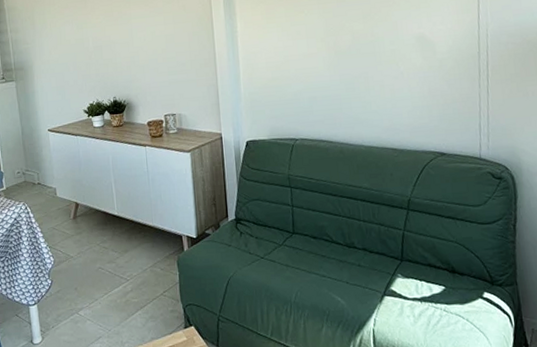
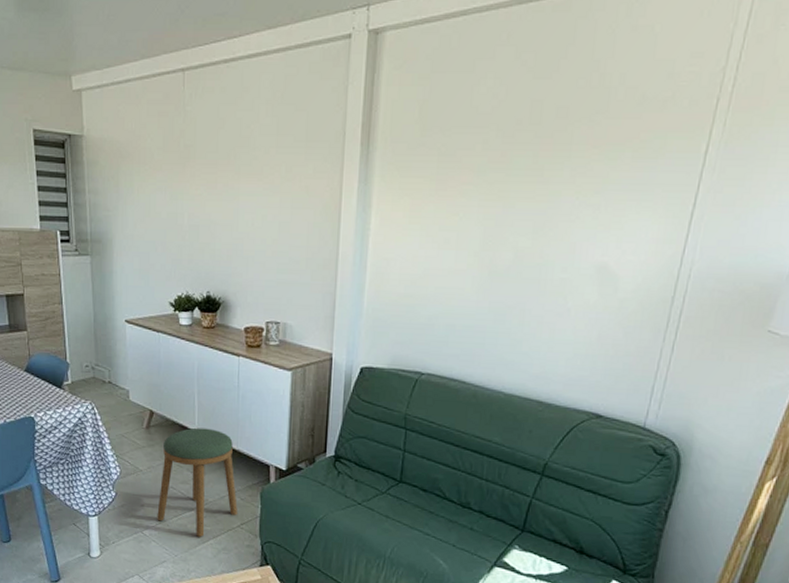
stool: none [89,211,159,310] -> present [157,427,237,537]

